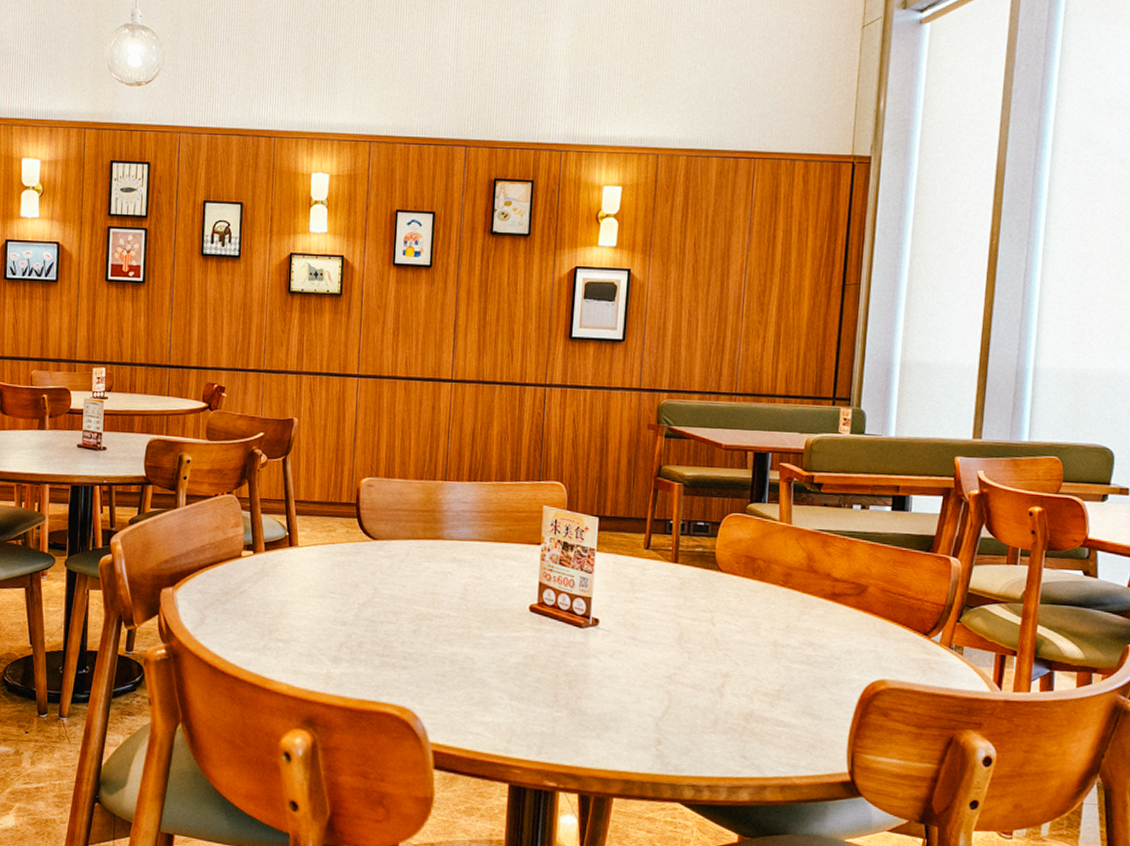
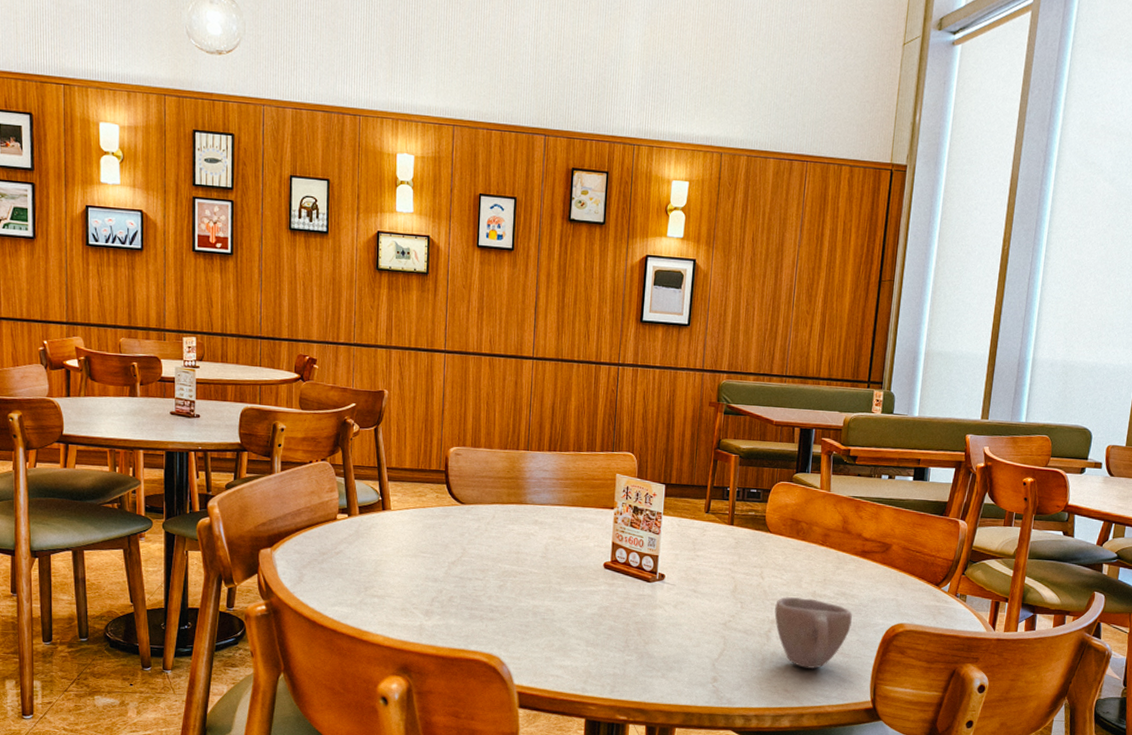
cup: none [728,645,822,732] -> present [774,596,852,669]

